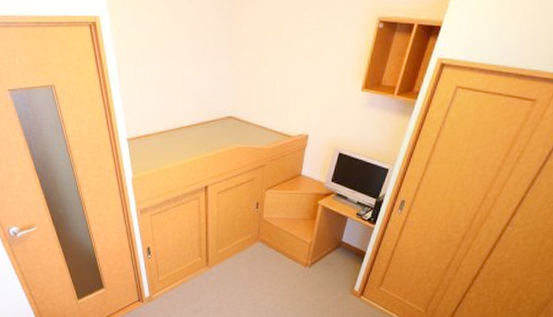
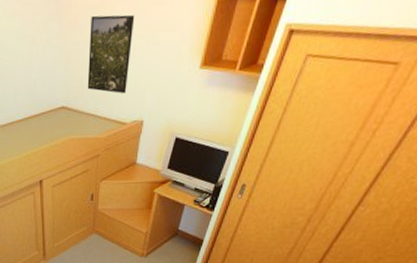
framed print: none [255,35,301,109] -> present [87,14,135,94]

